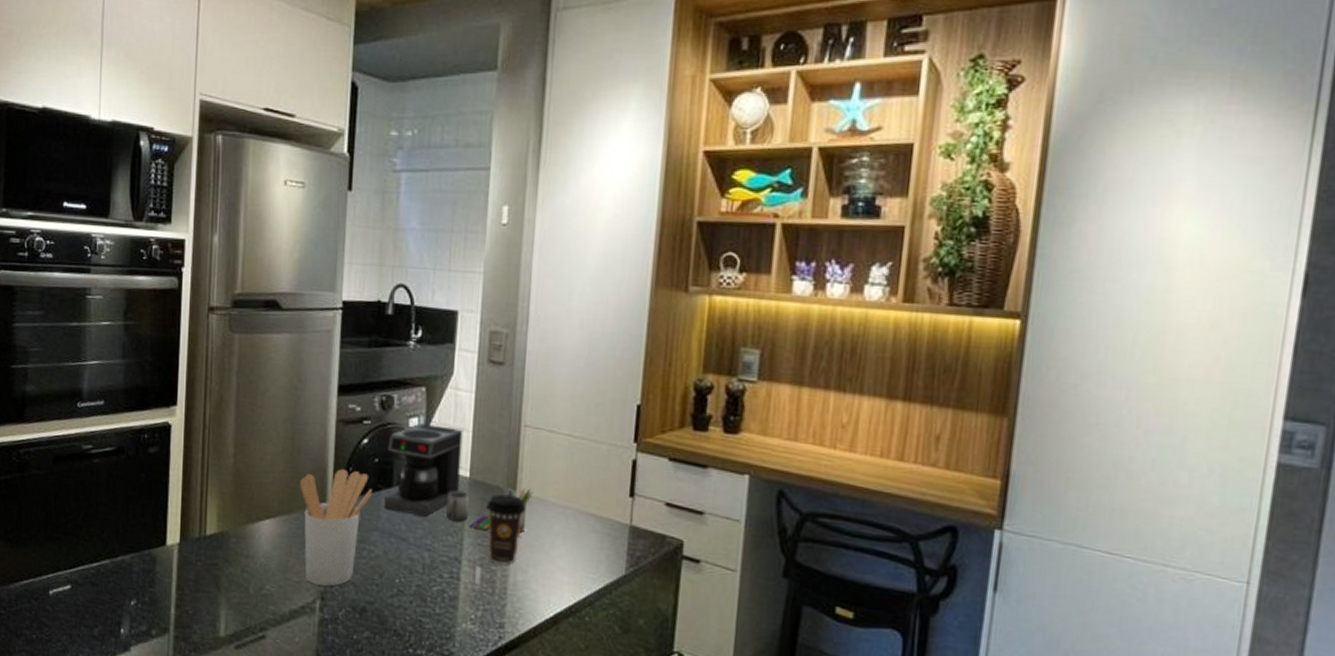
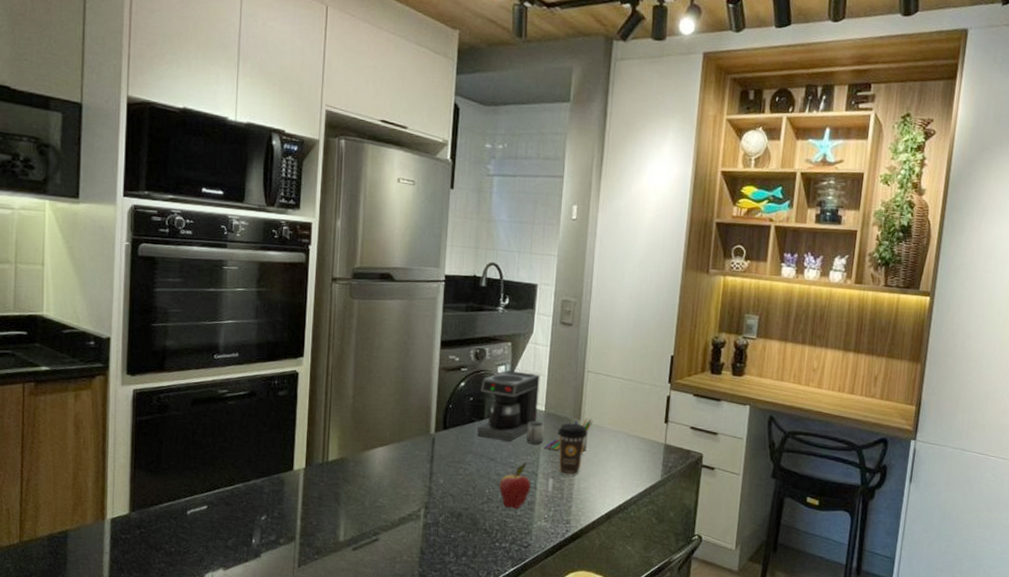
utensil holder: present [300,468,373,587] -> none [408,406,468,498]
fruit: none [411,544,453,607] -> present [498,462,531,510]

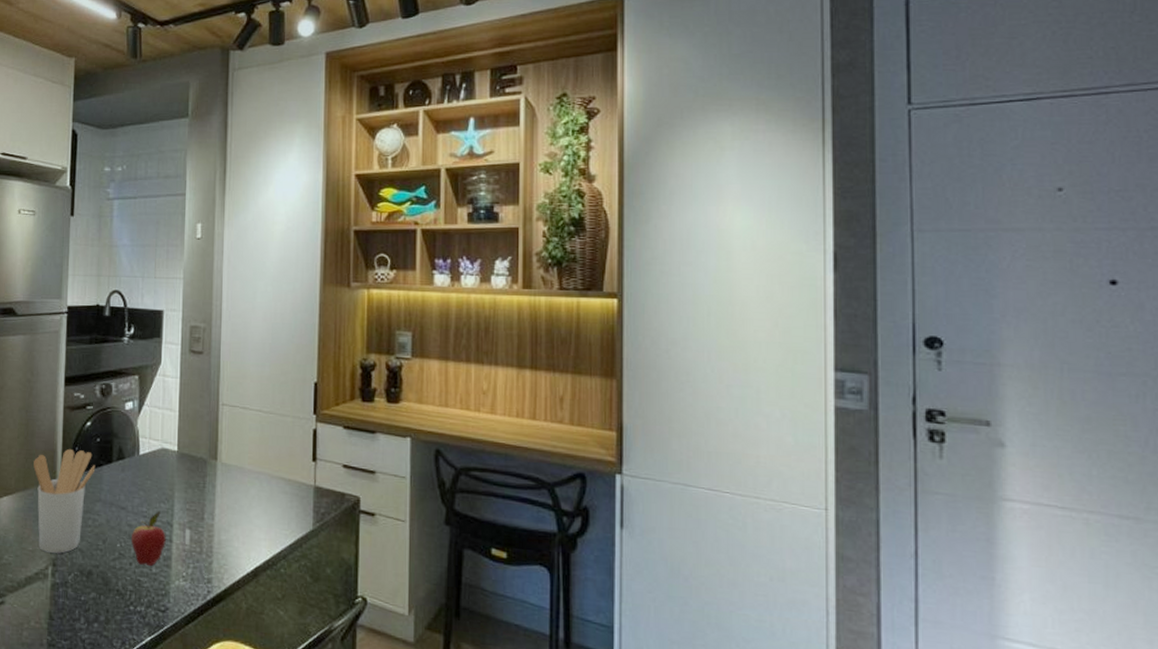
utensil holder: none [408,406,468,498] -> present [33,448,96,553]
coffee maker: present [477,370,593,452] -> none [106,406,232,497]
coffee cup: present [557,423,588,476] -> none [192,464,226,526]

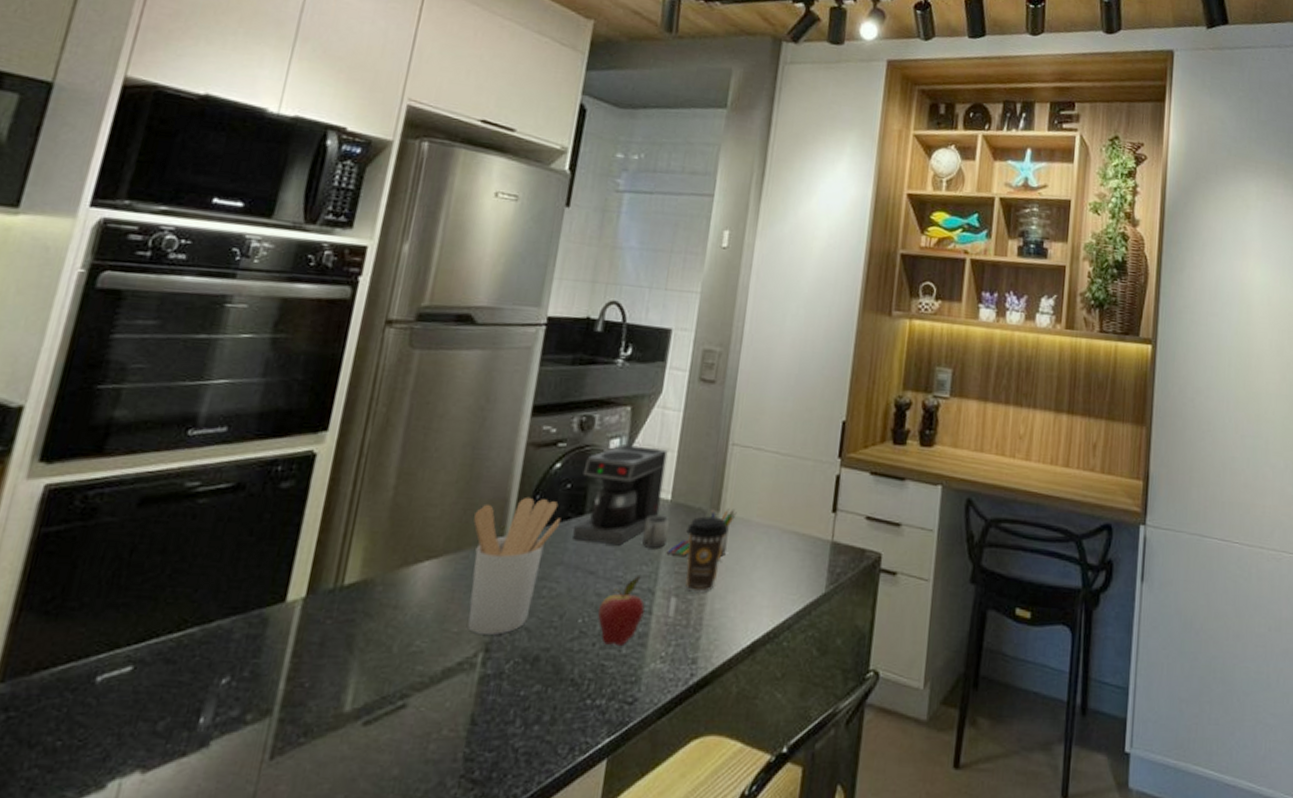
coffee maker: none [106,406,232,497] -> present [573,445,737,557]
coffee cup: none [192,464,226,526] -> present [685,516,729,592]

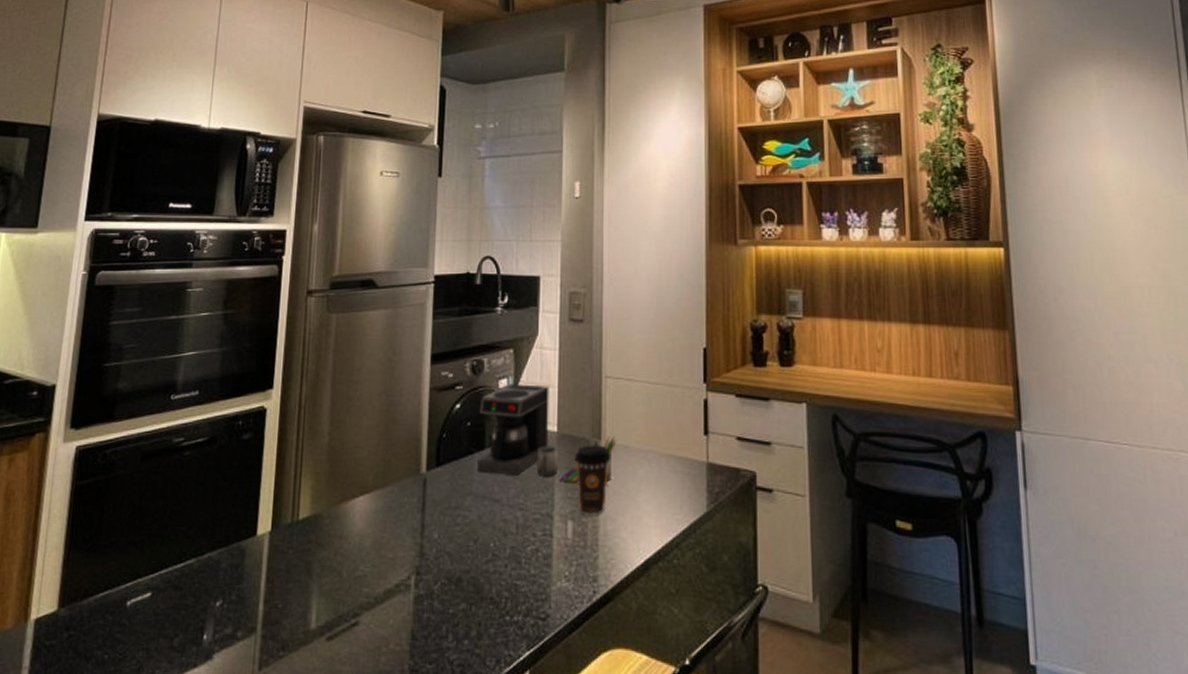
utensil holder: present [467,496,561,635] -> none [395,435,466,559]
fruit: present [597,574,645,647] -> none [506,501,546,568]

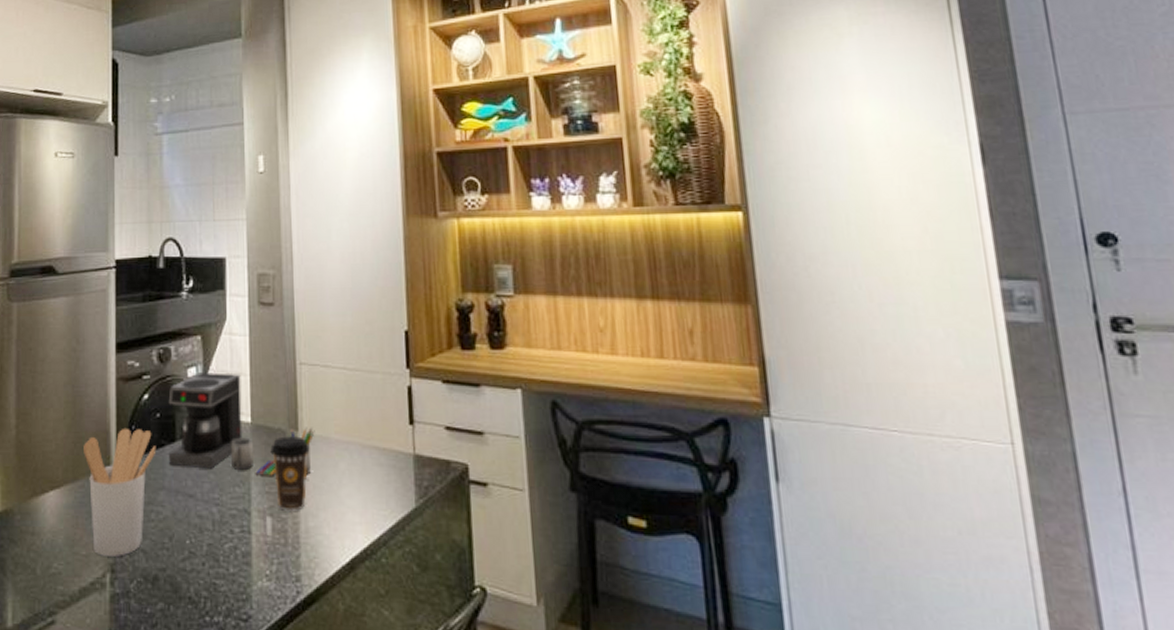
utensil holder: none [395,435,466,559] -> present [84,427,156,556]

